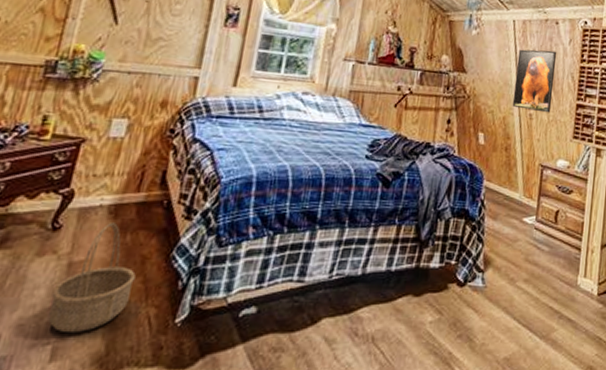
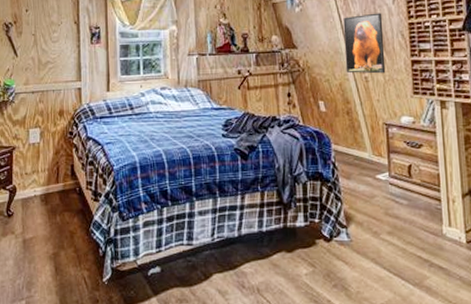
basket: present [48,223,136,334] -> none [16,208,69,292]

